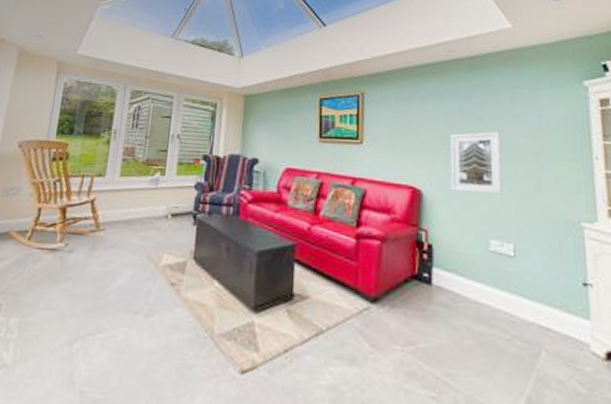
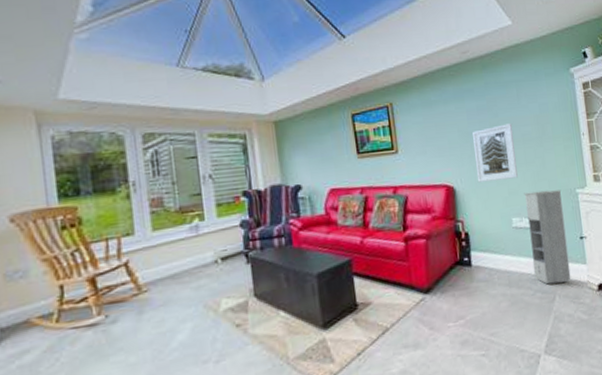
cabinet: none [508,213,566,336] -> present [524,190,571,285]

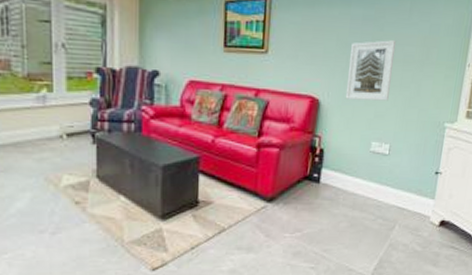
cabinet: present [524,190,571,285] -> none [379,118,430,213]

